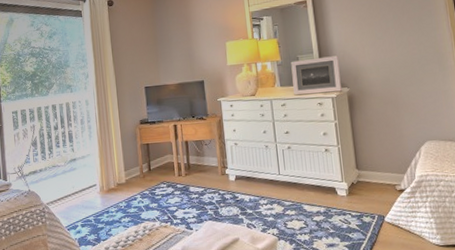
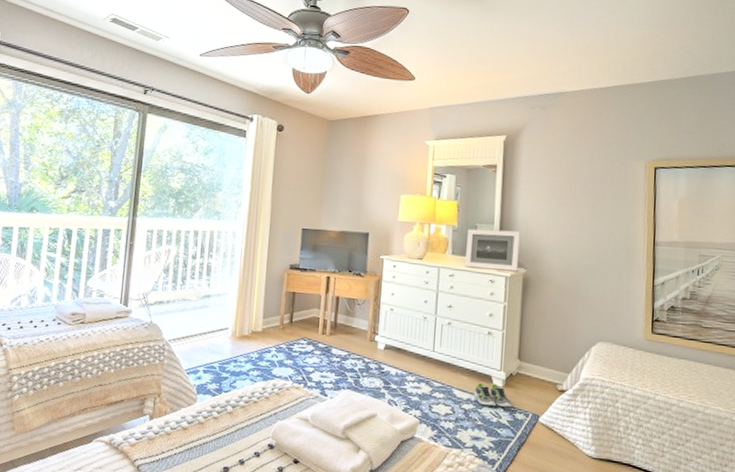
athletic shoe: none [322,193,359,215] -> present [474,383,513,408]

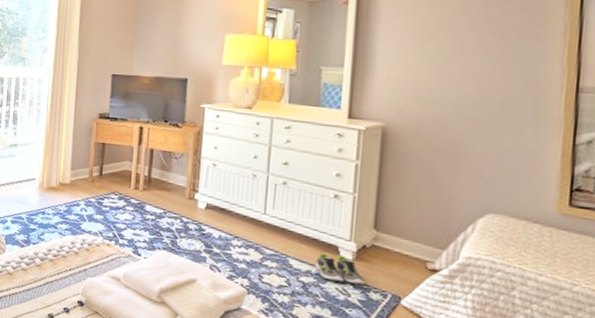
picture frame: present [464,229,520,272] -> none [304,73,379,124]

